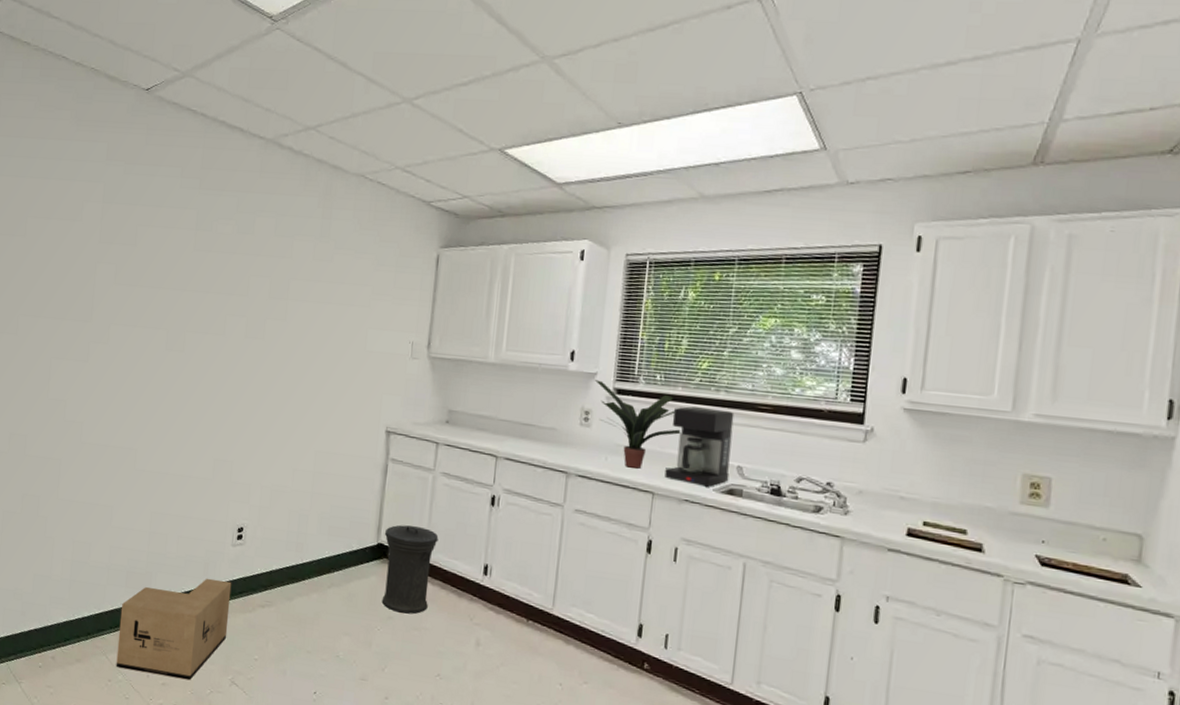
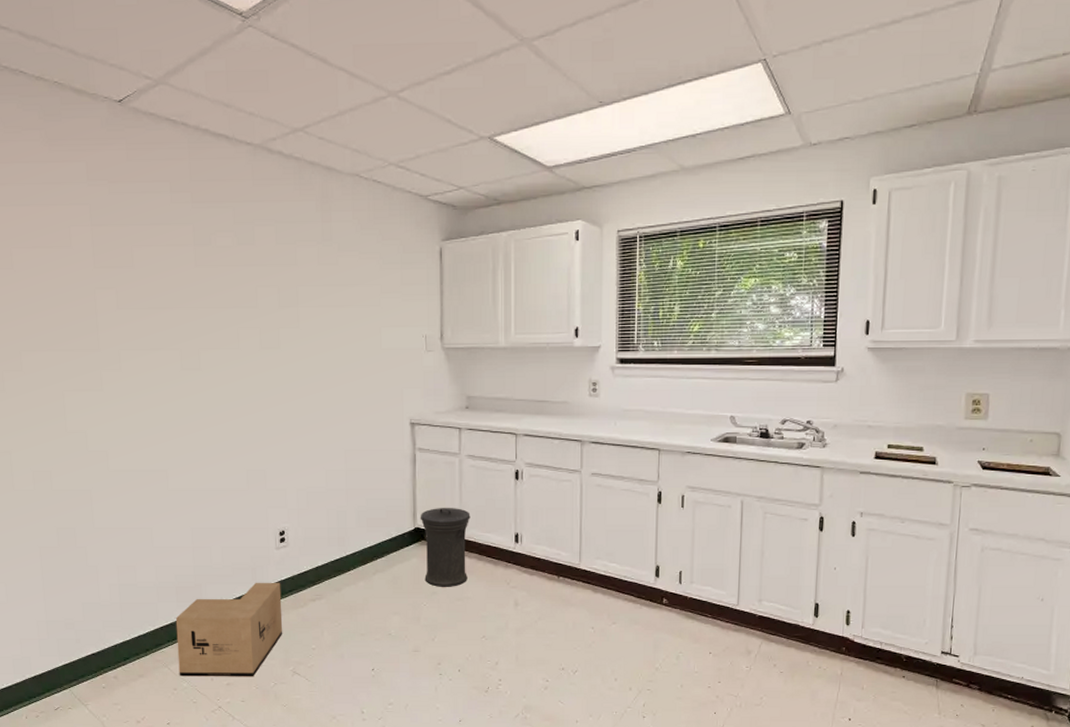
potted plant: present [594,380,681,469] -> none [598,353,680,429]
coffee maker: present [665,406,734,487] -> none [668,367,725,438]

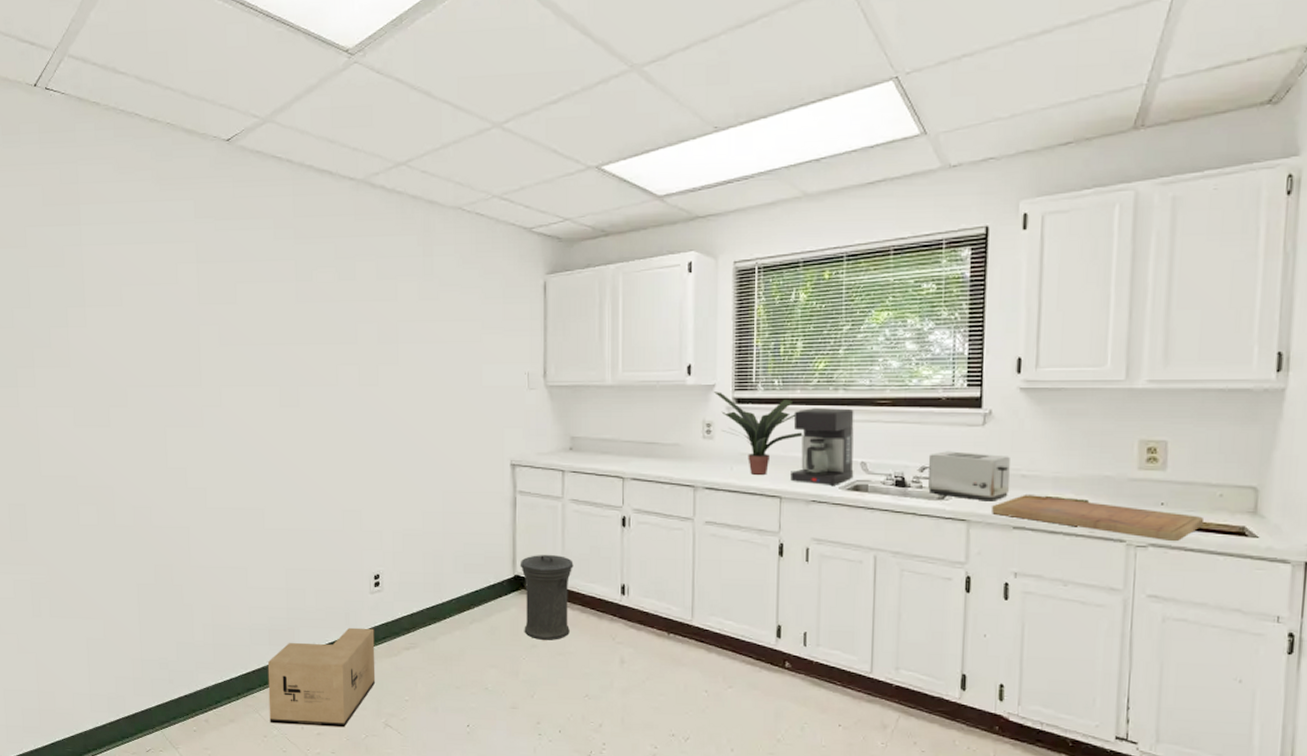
potted plant: none [598,353,680,429] -> present [713,392,803,475]
coffee maker: none [668,367,725,438] -> present [790,408,854,485]
toaster: none [788,405,859,450] -> present [928,451,1011,502]
cutting board: none [842,443,1018,482] -> present [992,495,1205,542]

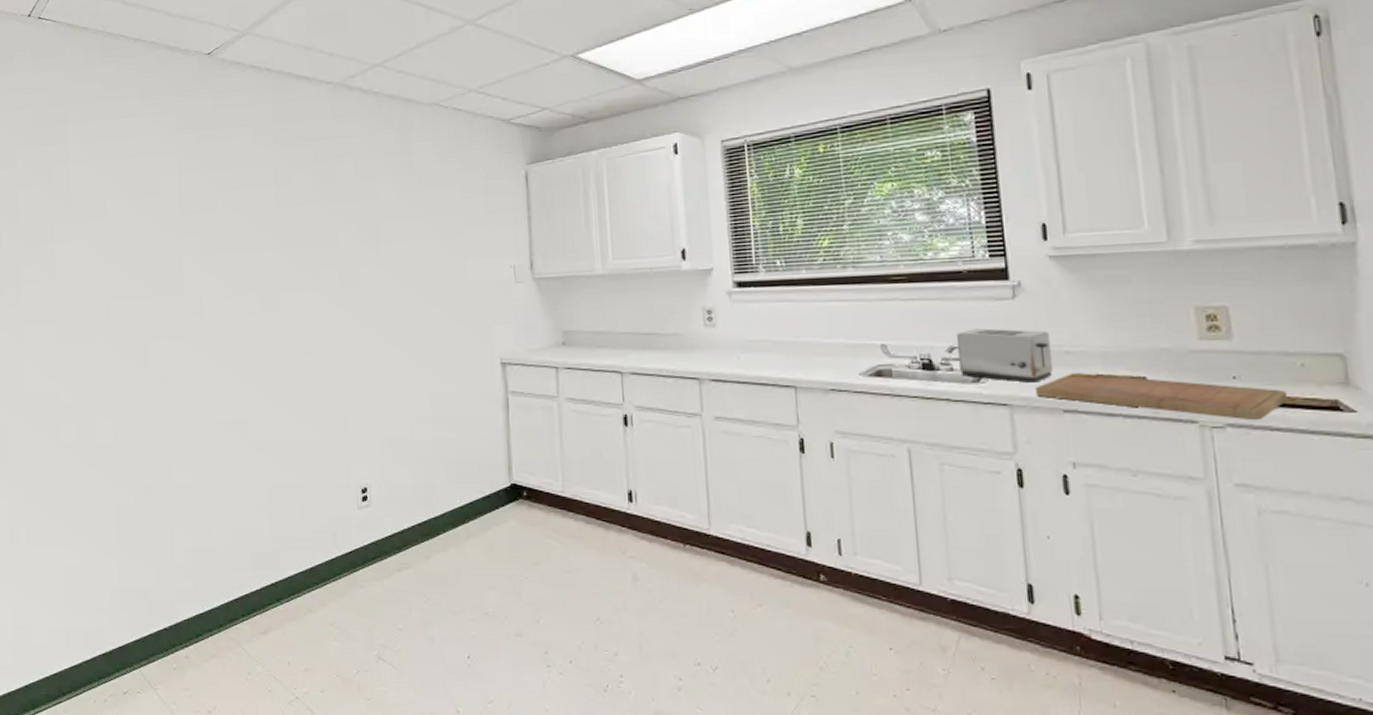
cardboard box: present [267,627,376,728] -> none [251,547,366,662]
trash can: present [519,554,574,640] -> none [516,459,575,556]
potted plant: present [713,392,803,475] -> none [711,276,814,363]
coffee maker: present [790,408,854,485] -> none [800,287,875,372]

